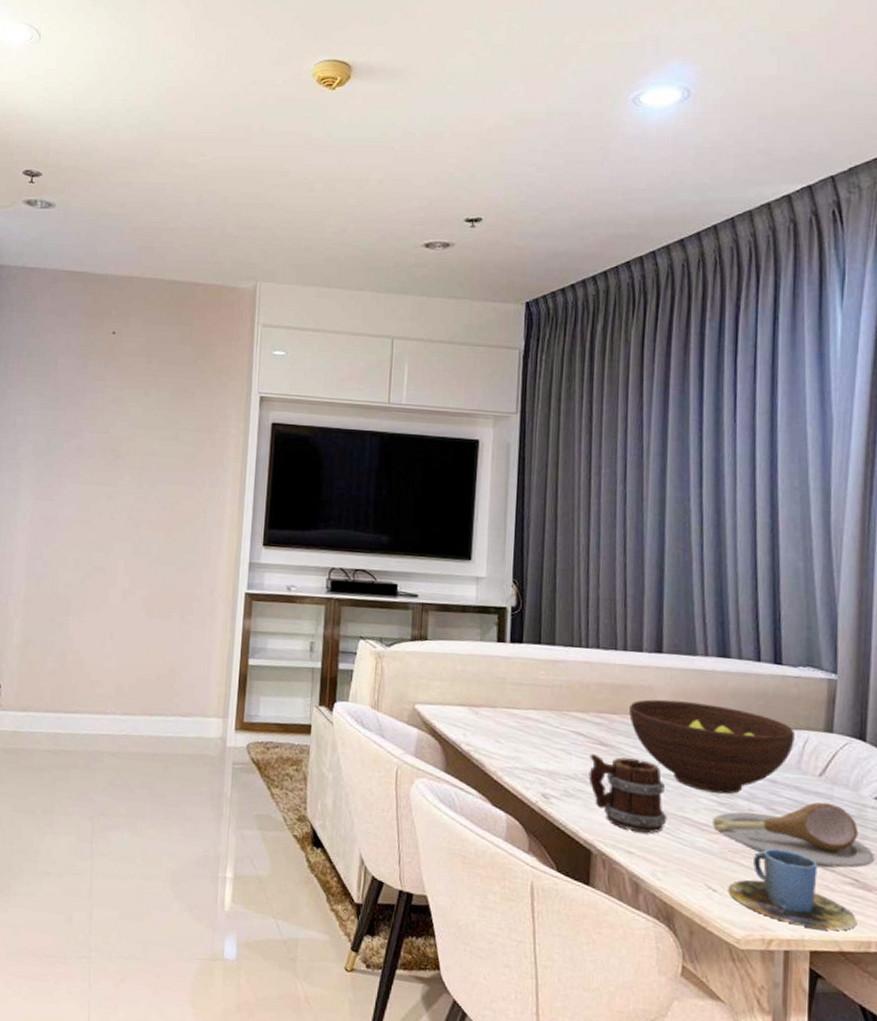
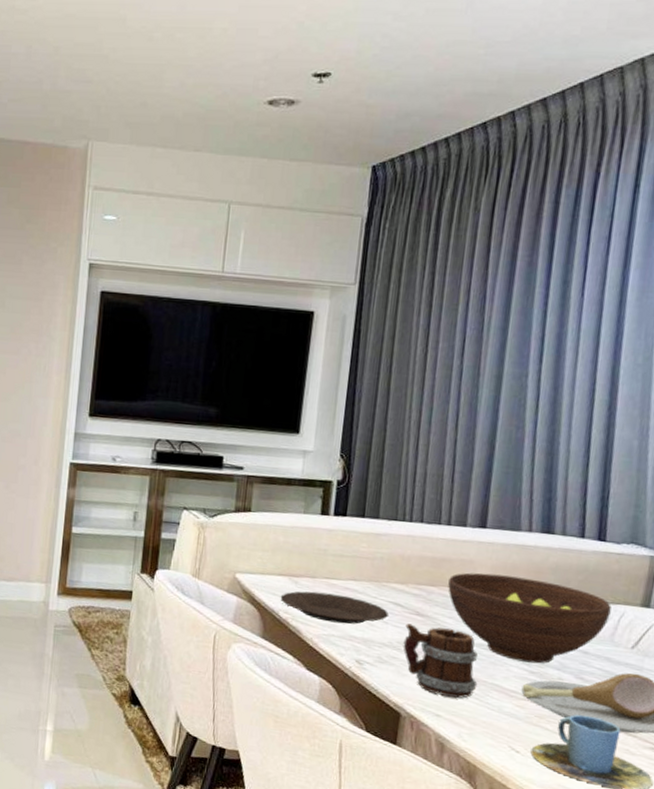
plate: none [461,721,573,756] -> present [280,591,390,624]

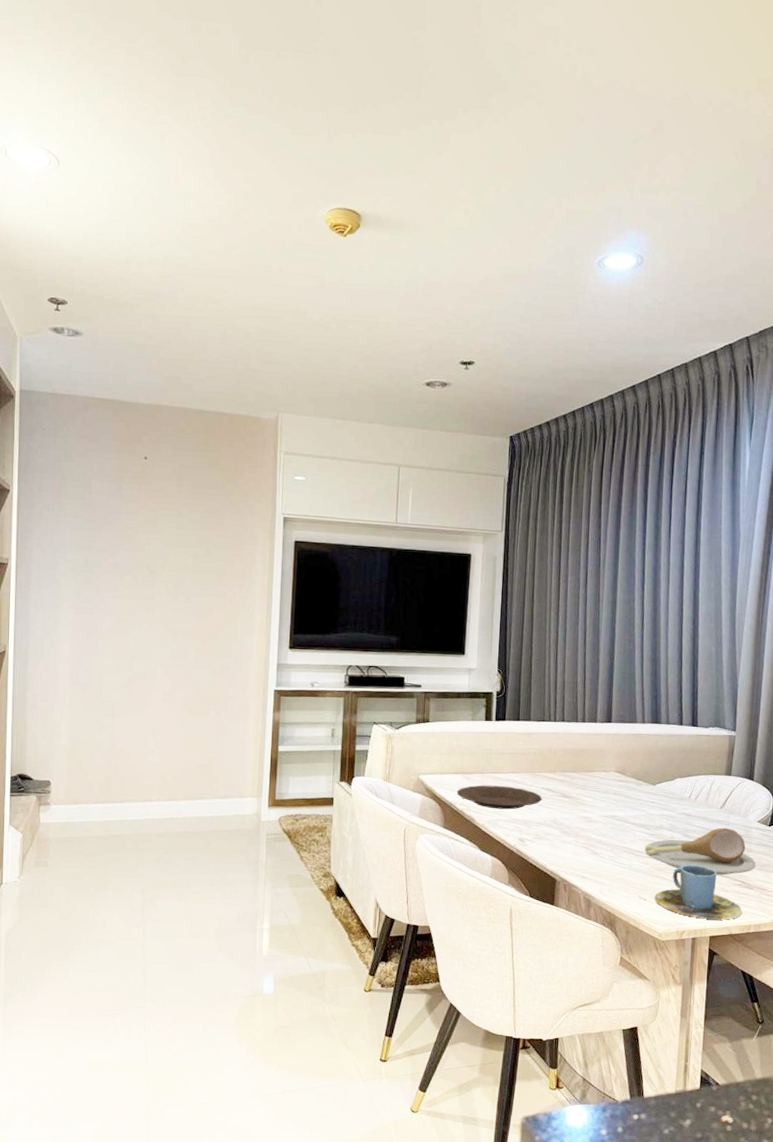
mug: present [403,623,478,698] -> none [555,804,612,861]
fruit bowl: present [448,572,612,664] -> none [586,758,705,827]

